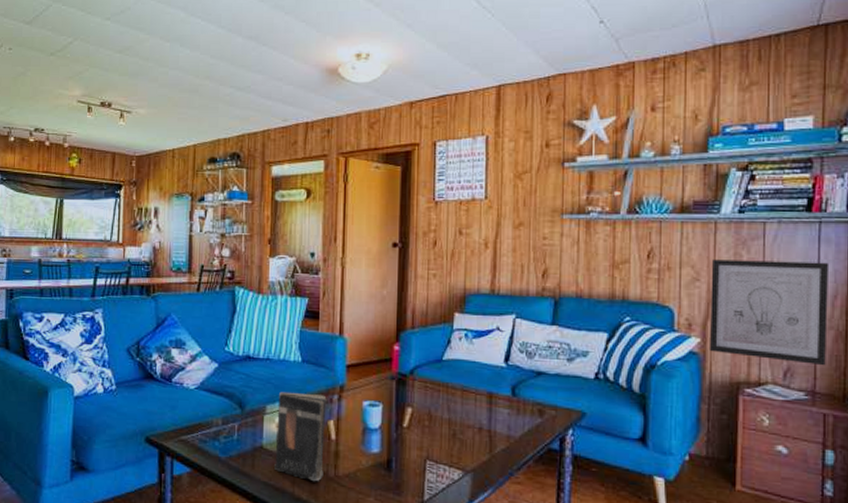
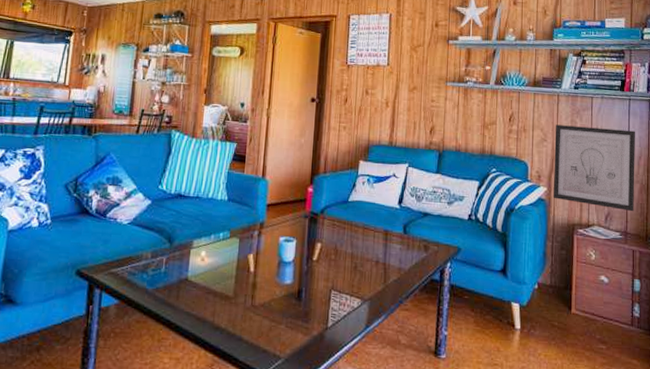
book: present [274,391,327,482] -> none [197,227,248,312]

